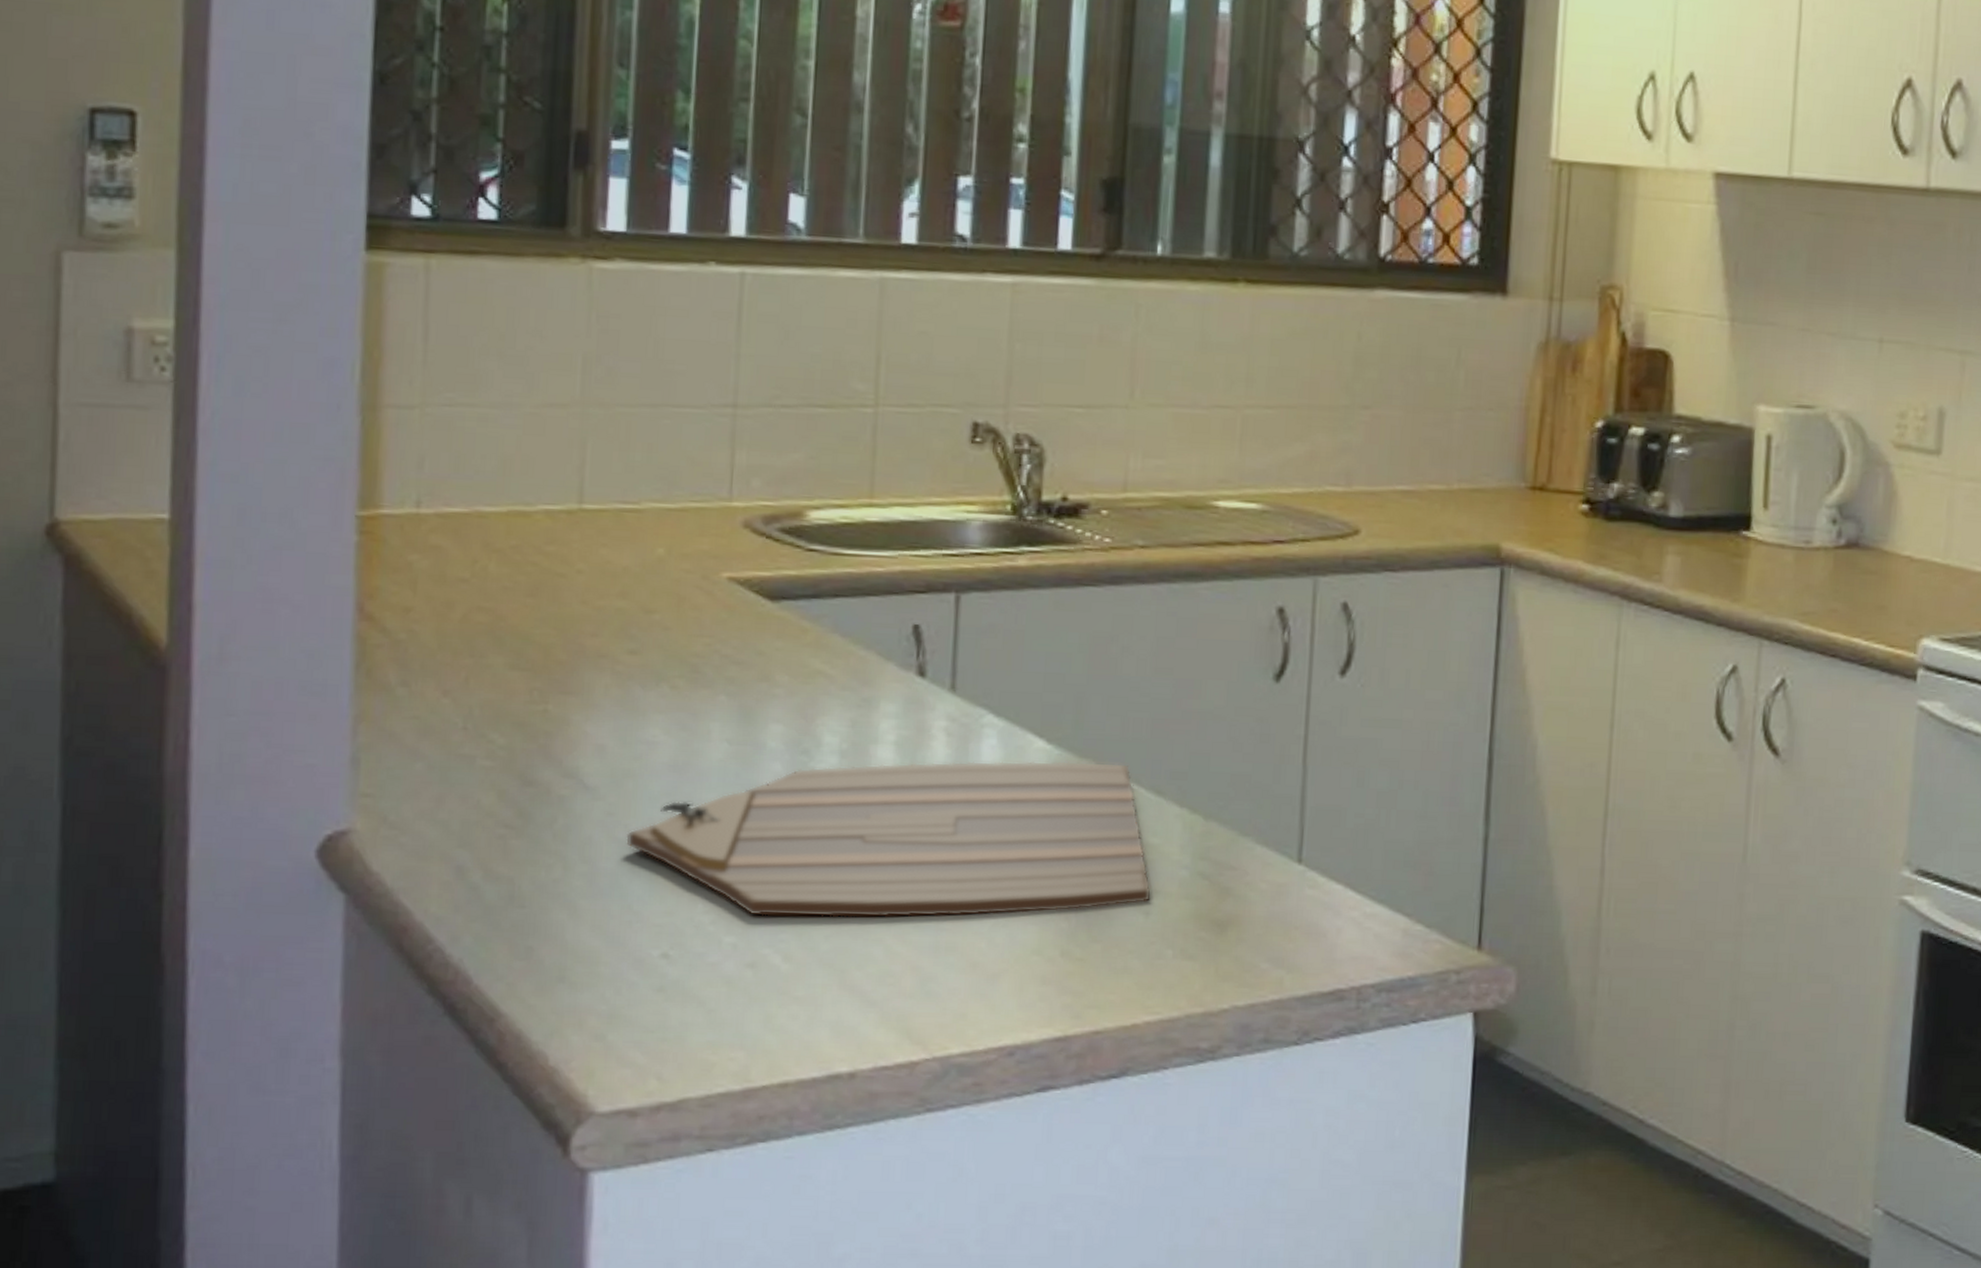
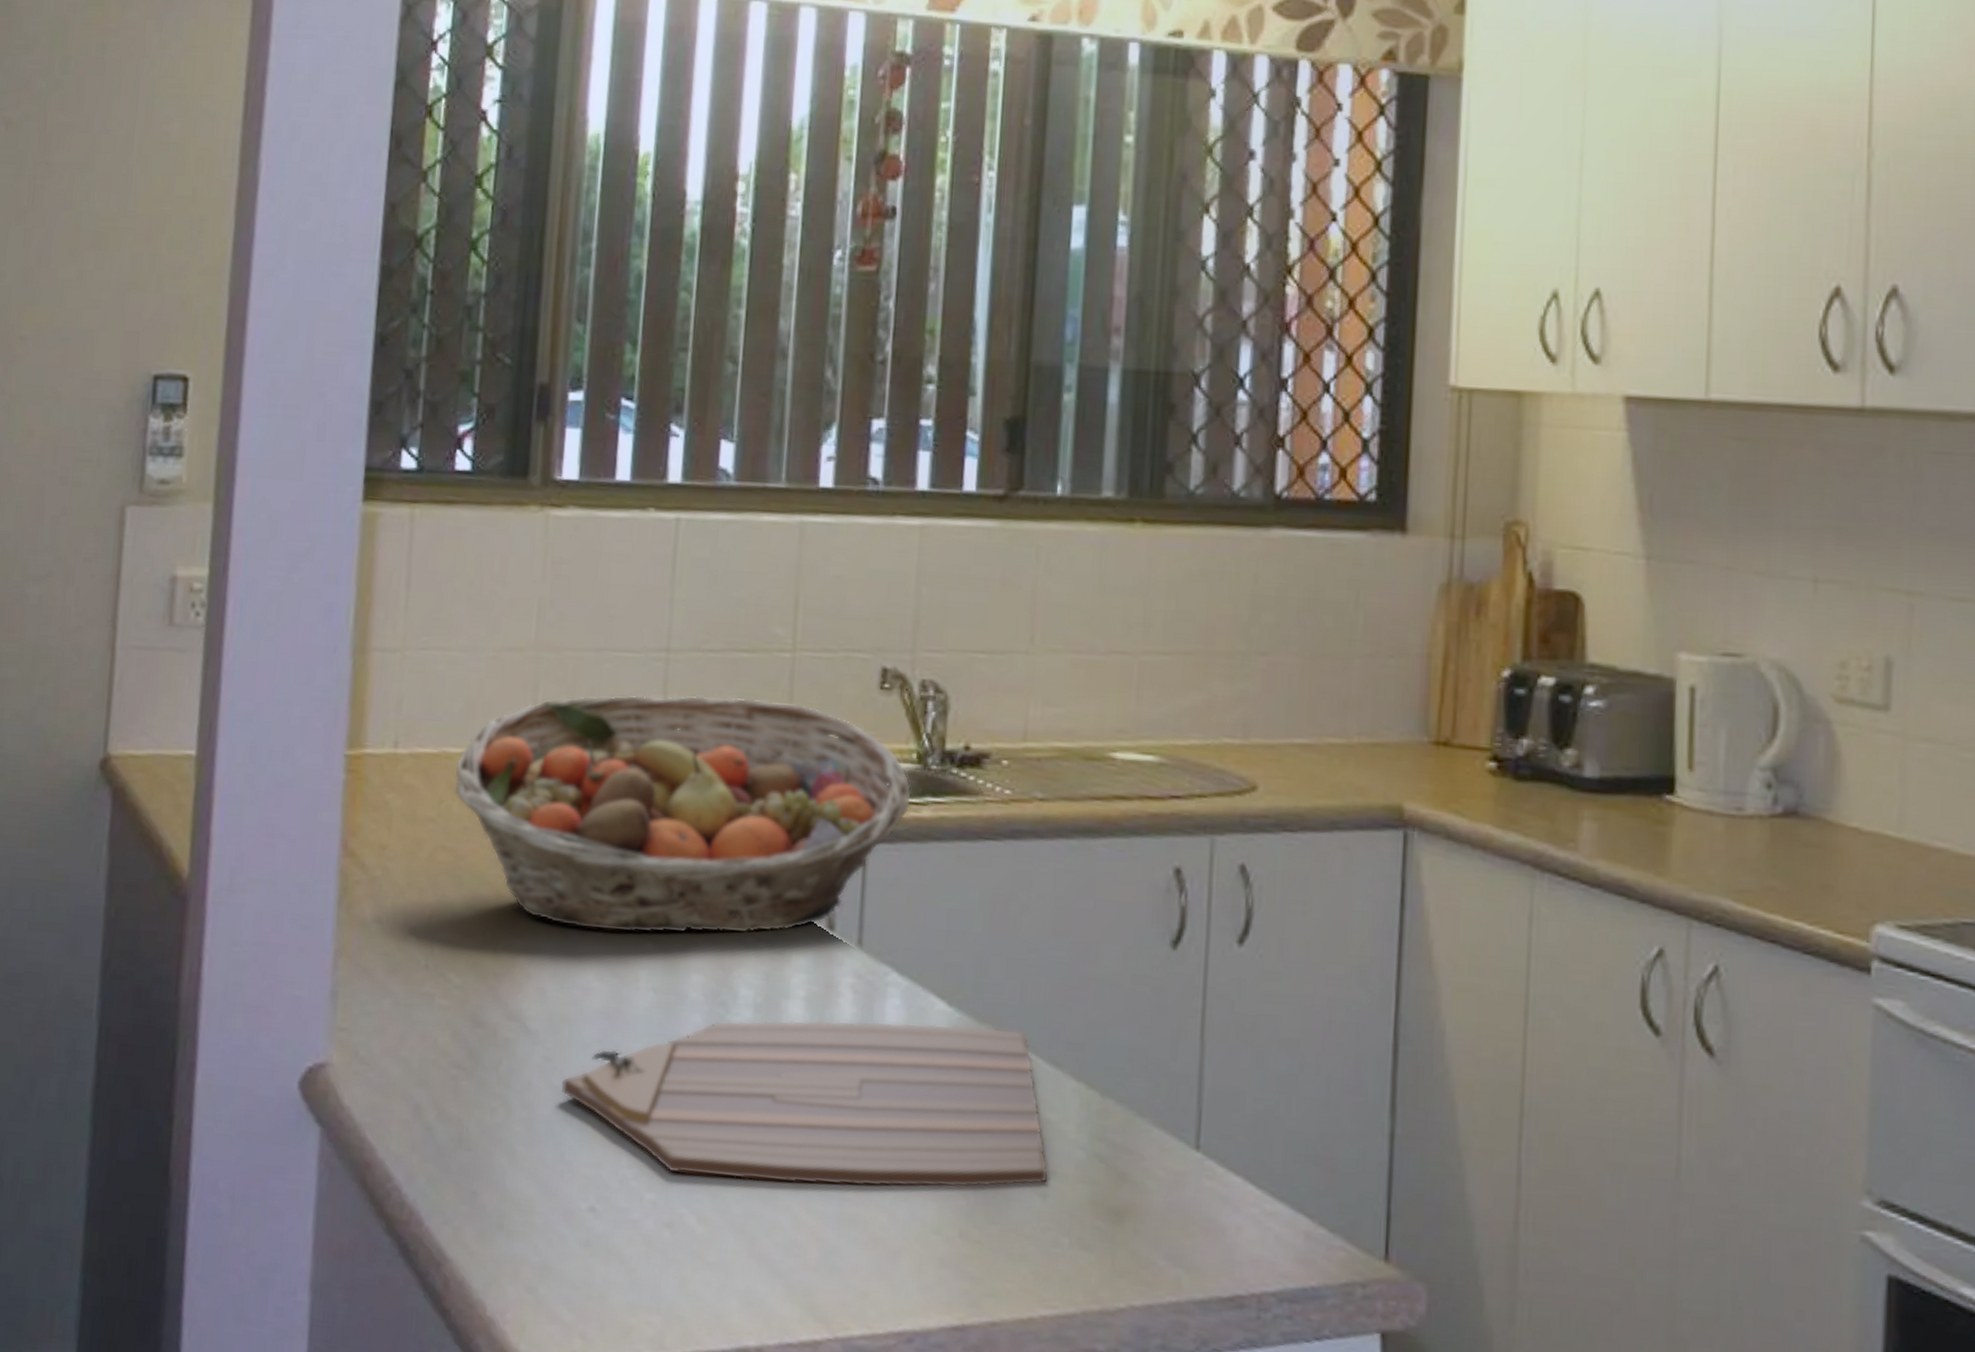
fruit basket: none [490,450,1007,687] -> present [454,695,912,934]

